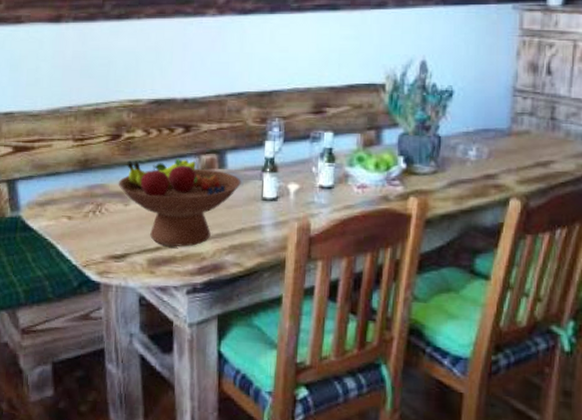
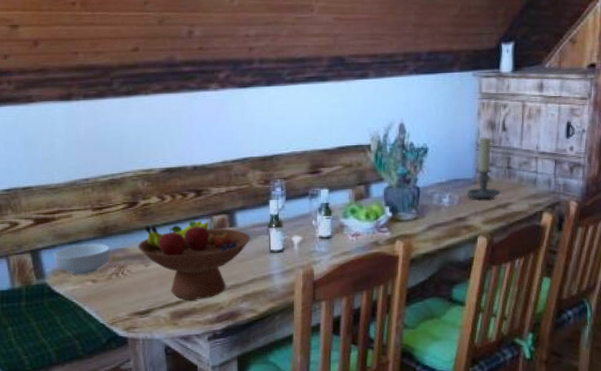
cereal bowl: none [30,177,89,211] -> present [53,244,110,275]
candle holder: none [498,80,541,155] -> present [466,136,500,199]

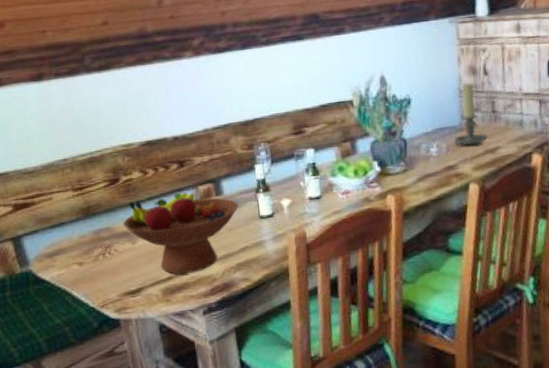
cereal bowl: present [53,244,110,275] -> none [36,225,95,260]

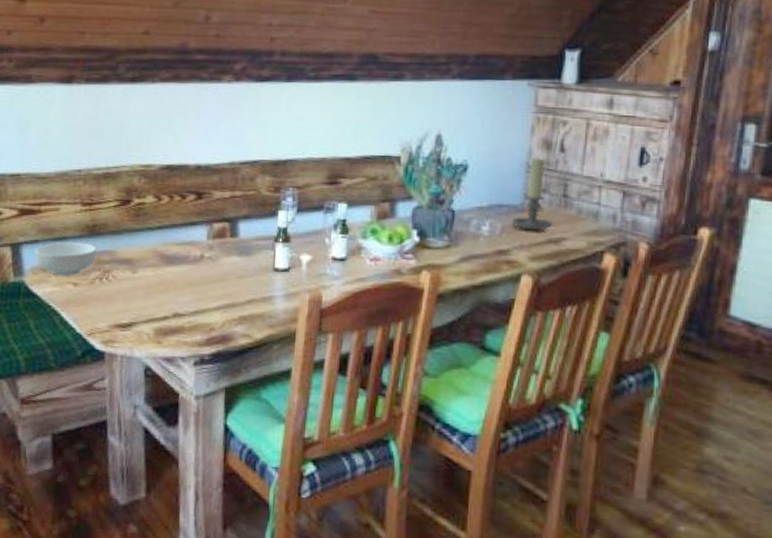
cereal bowl: none [36,225,95,260] -> present [34,242,97,277]
fruit bowl: present [123,192,239,274] -> none [126,226,253,317]

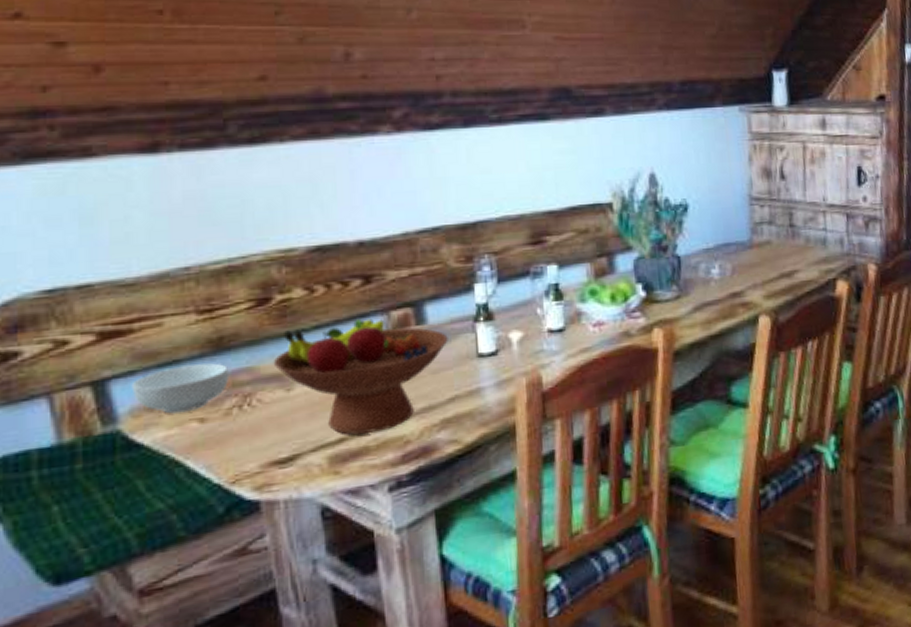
fruit bowl: none [126,226,253,317] -> present [273,318,448,435]
candle holder: present [510,157,553,231] -> none [740,187,783,268]

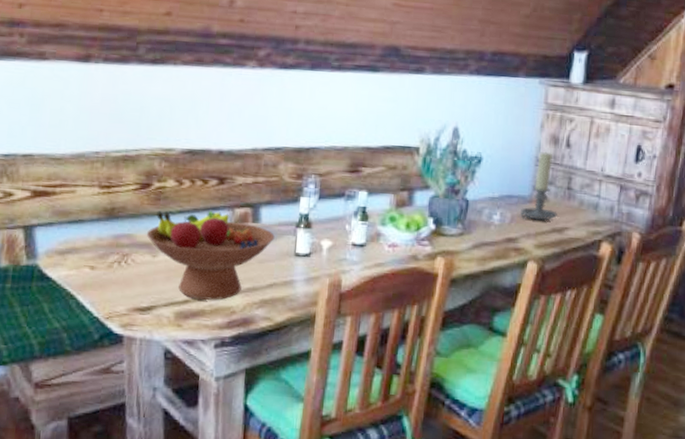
cereal bowl: present [131,363,228,414] -> none [49,225,115,260]
candle holder: none [740,187,783,268] -> present [519,151,557,221]

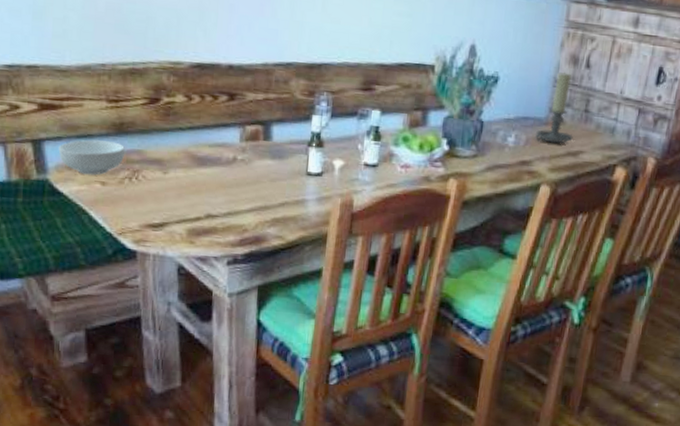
cereal bowl: none [49,225,115,260] -> present [58,139,125,175]
fruit bowl: present [146,211,275,300] -> none [156,126,286,218]

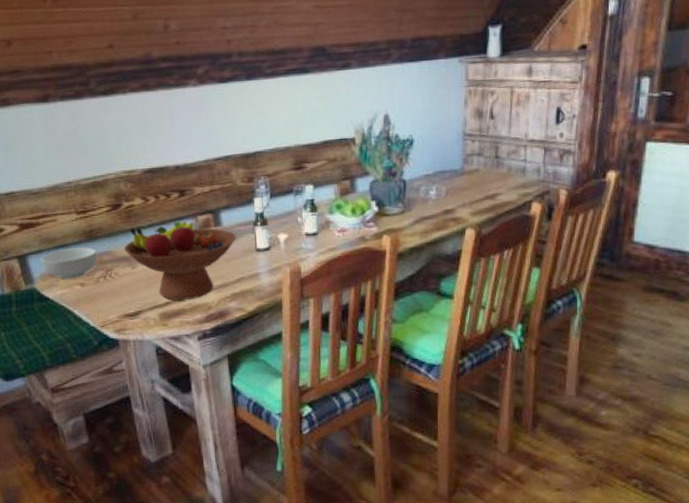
fruit bowl: none [156,126,286,218] -> present [123,221,236,300]
candle holder: present [535,72,573,144] -> none [453,125,488,191]

